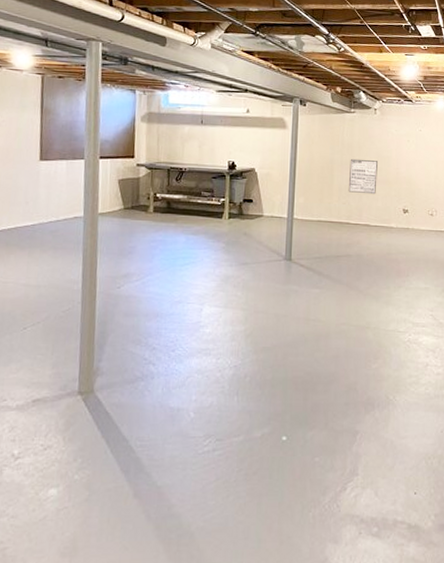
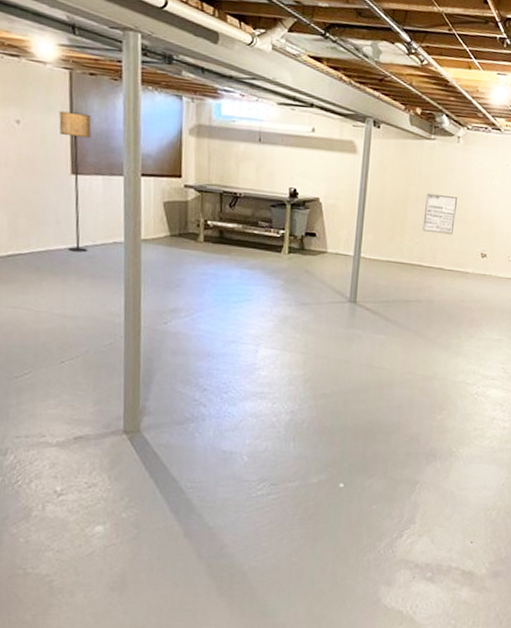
floor lamp: none [31,108,58,228] -> present [59,110,92,253]

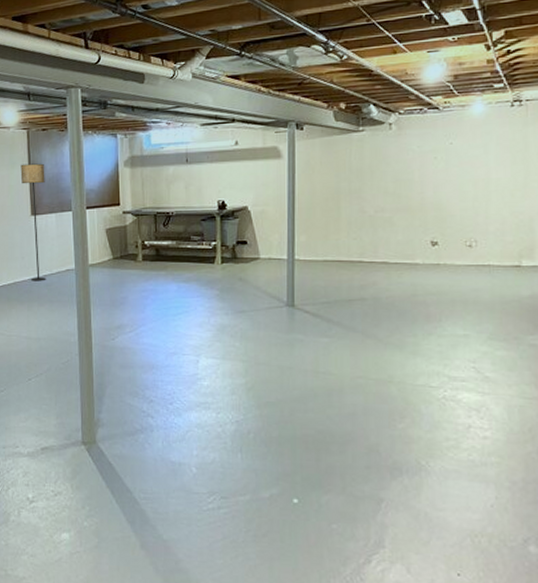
wall art: present [422,193,457,235] -> none [359,185,396,226]

